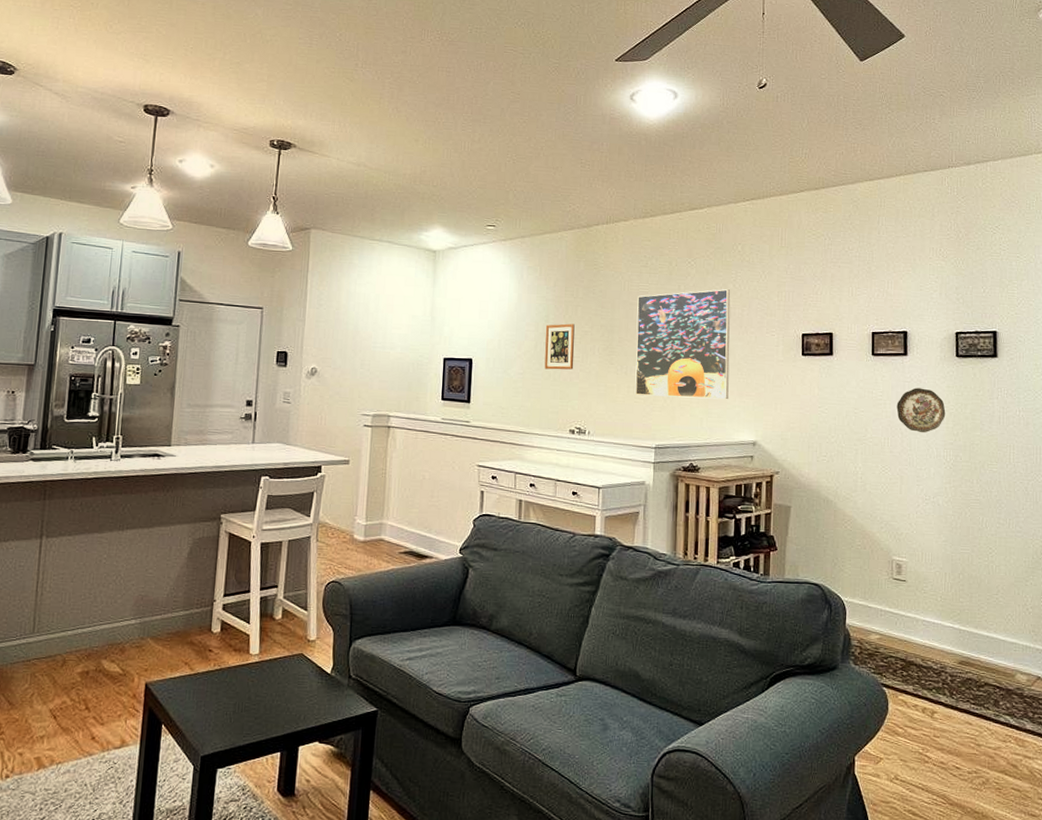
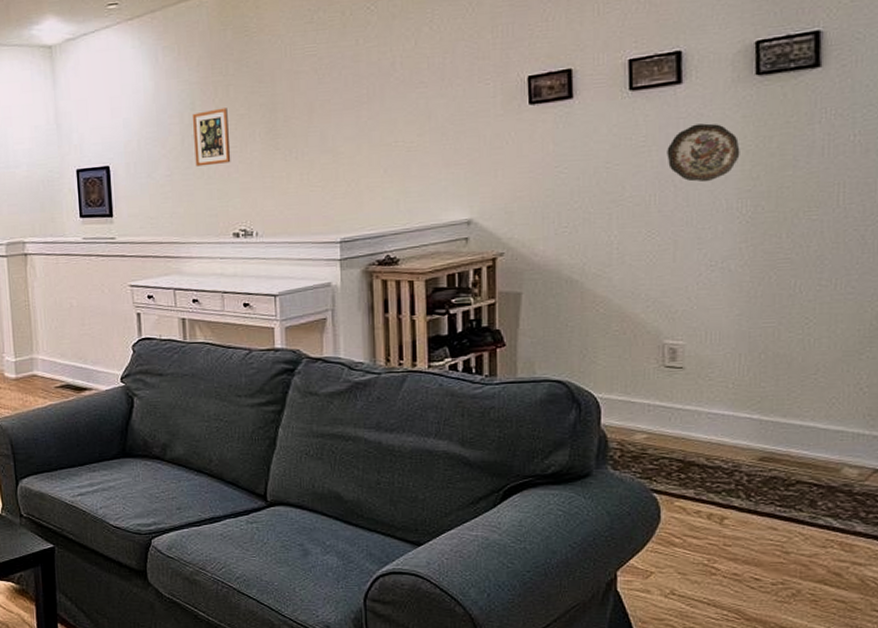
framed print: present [635,289,731,399] -> none [304,34,431,184]

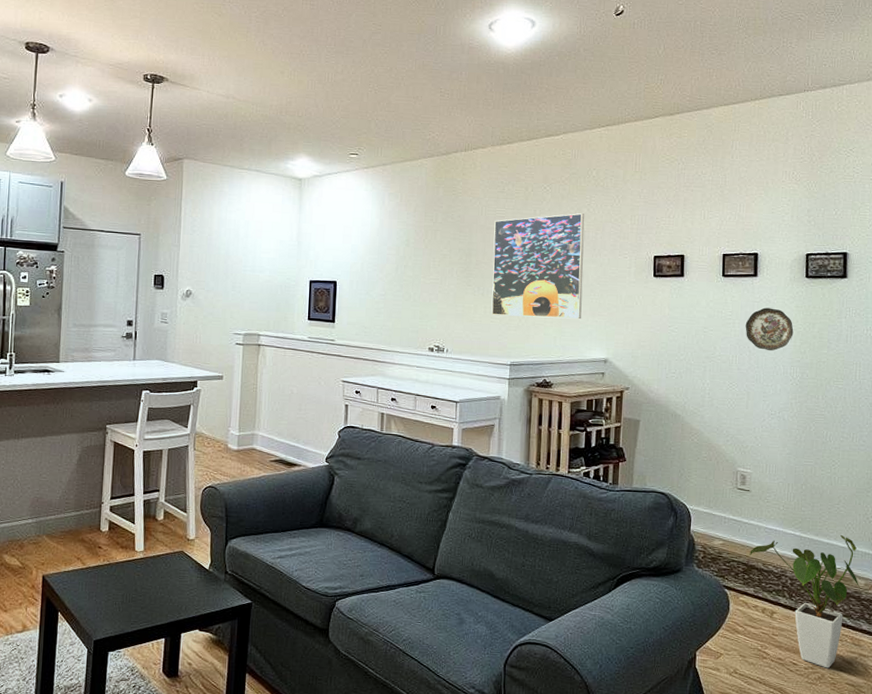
picture frame: present [192,108,231,167] -> none [405,247,434,292]
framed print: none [304,34,431,184] -> present [491,213,585,319]
house plant: none [686,413,853,583] -> present [750,534,861,669]

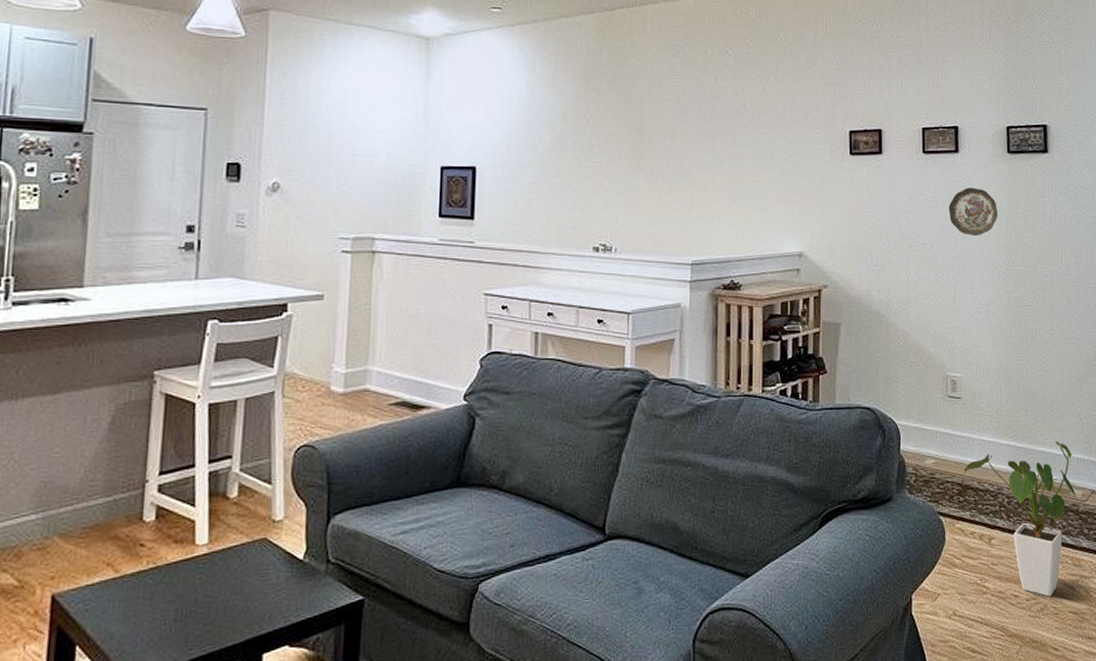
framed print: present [491,213,585,319] -> none [667,81,773,207]

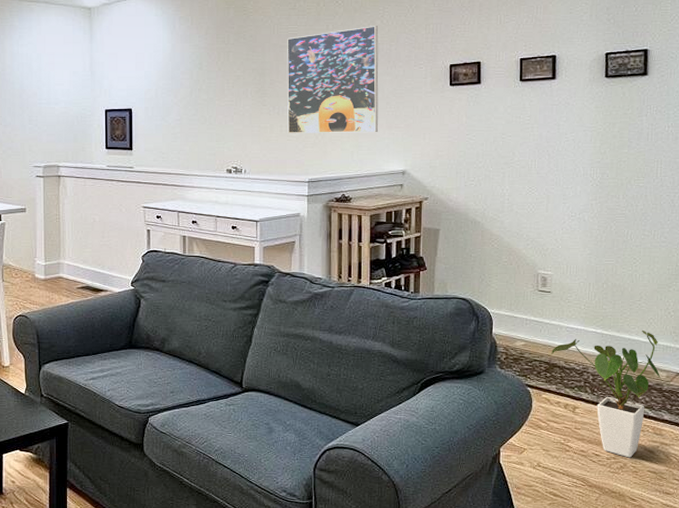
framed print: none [667,81,773,207] -> present [287,26,379,134]
decorative plate: present [949,187,998,237] -> none [544,110,593,154]

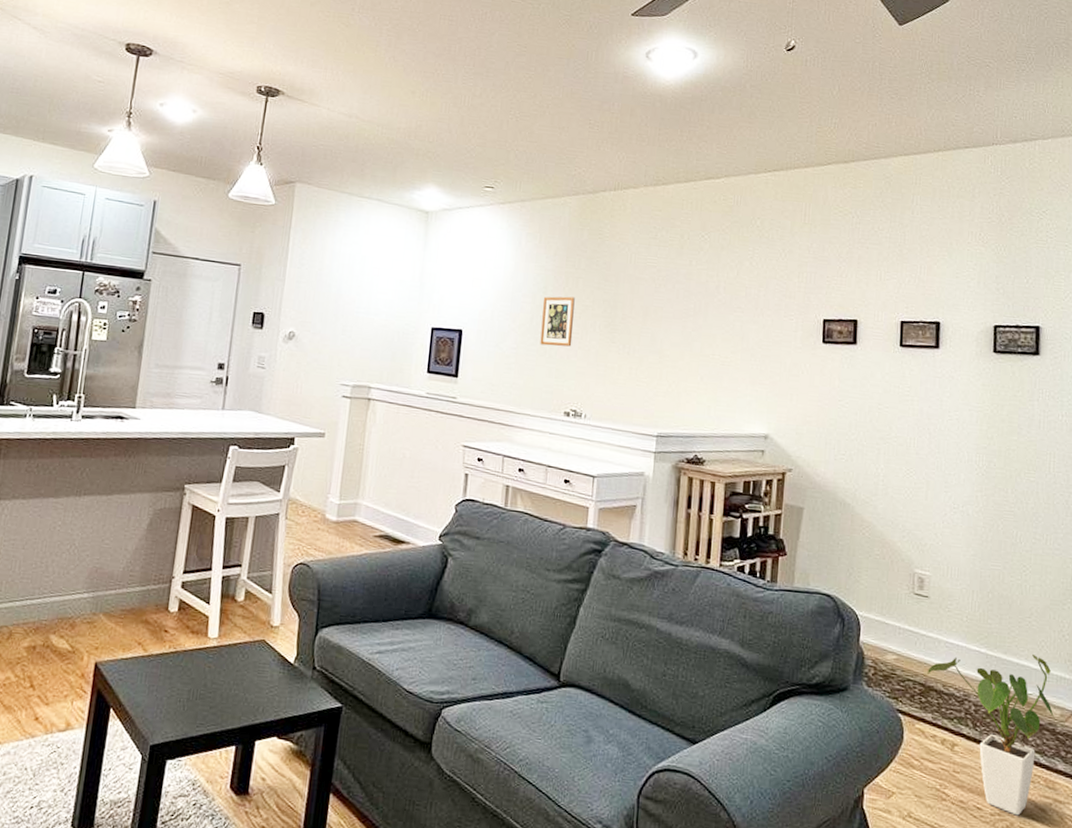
picture frame: none [199,69,228,114] -> present [540,296,575,347]
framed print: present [287,26,379,134] -> none [637,266,746,387]

